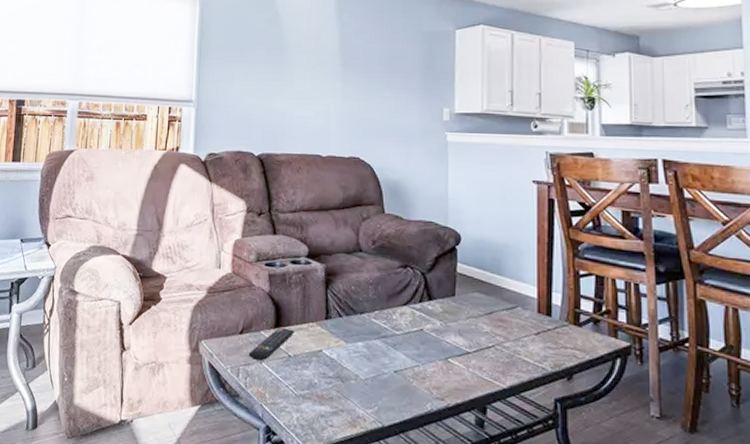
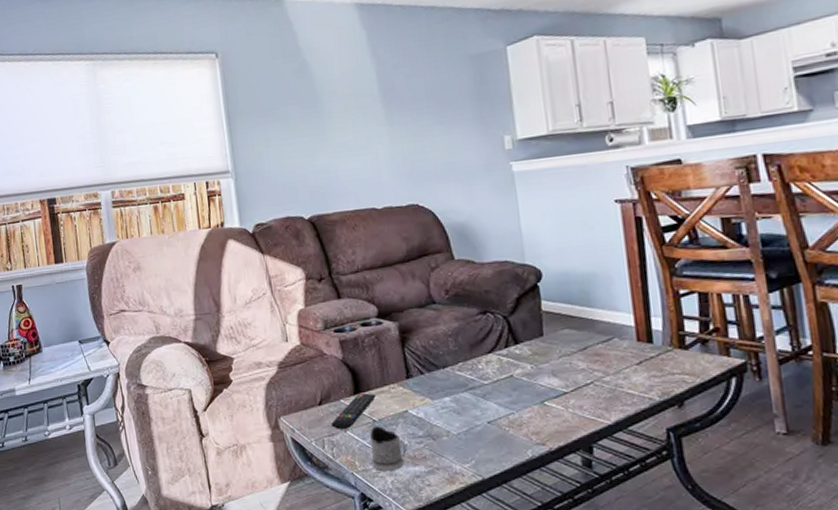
tea glass holder: none [280,361,316,407] -> present [369,426,407,471]

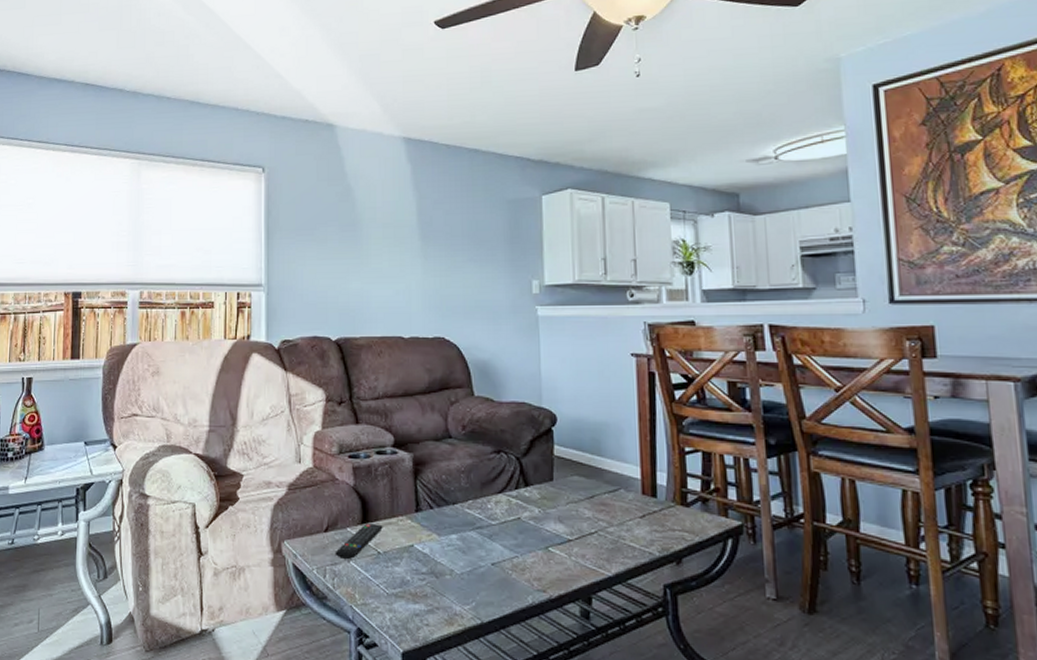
tea glass holder: present [369,426,407,471] -> none [371,559,408,607]

